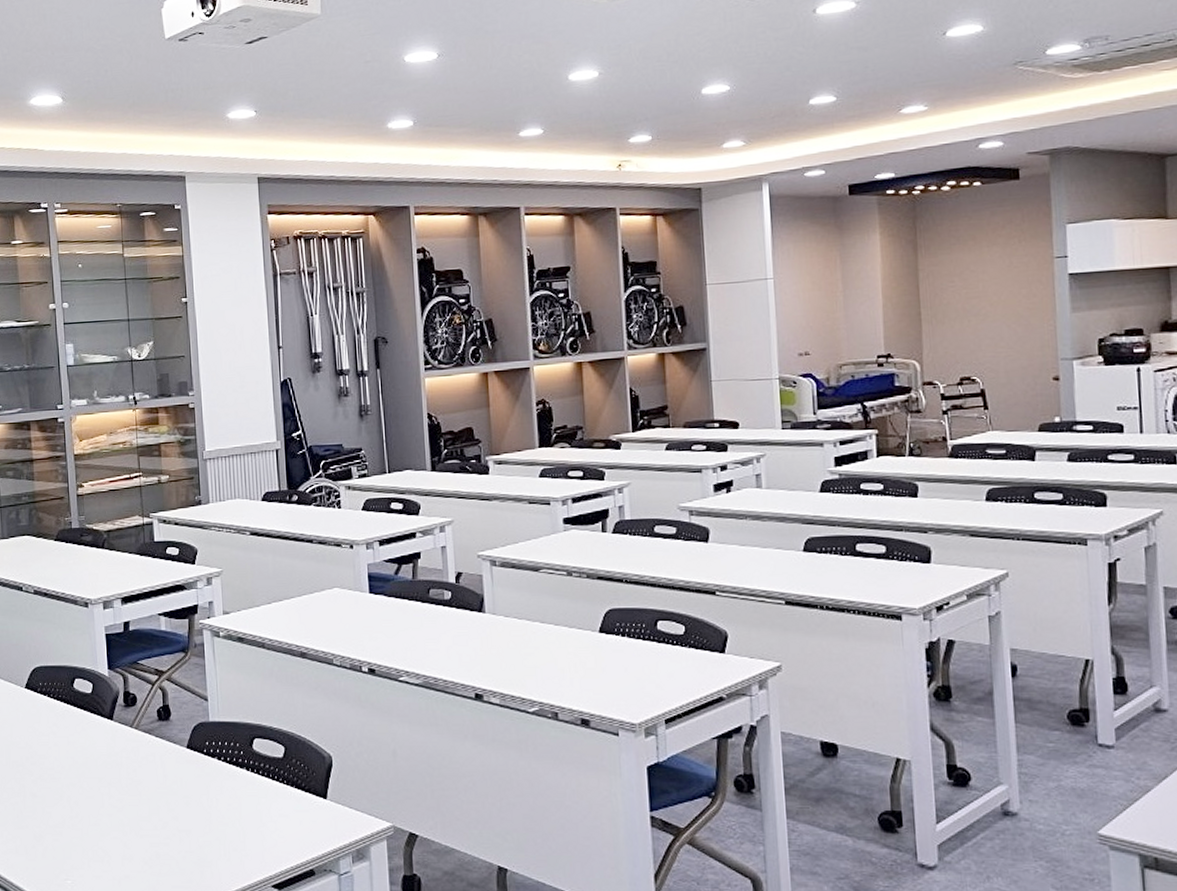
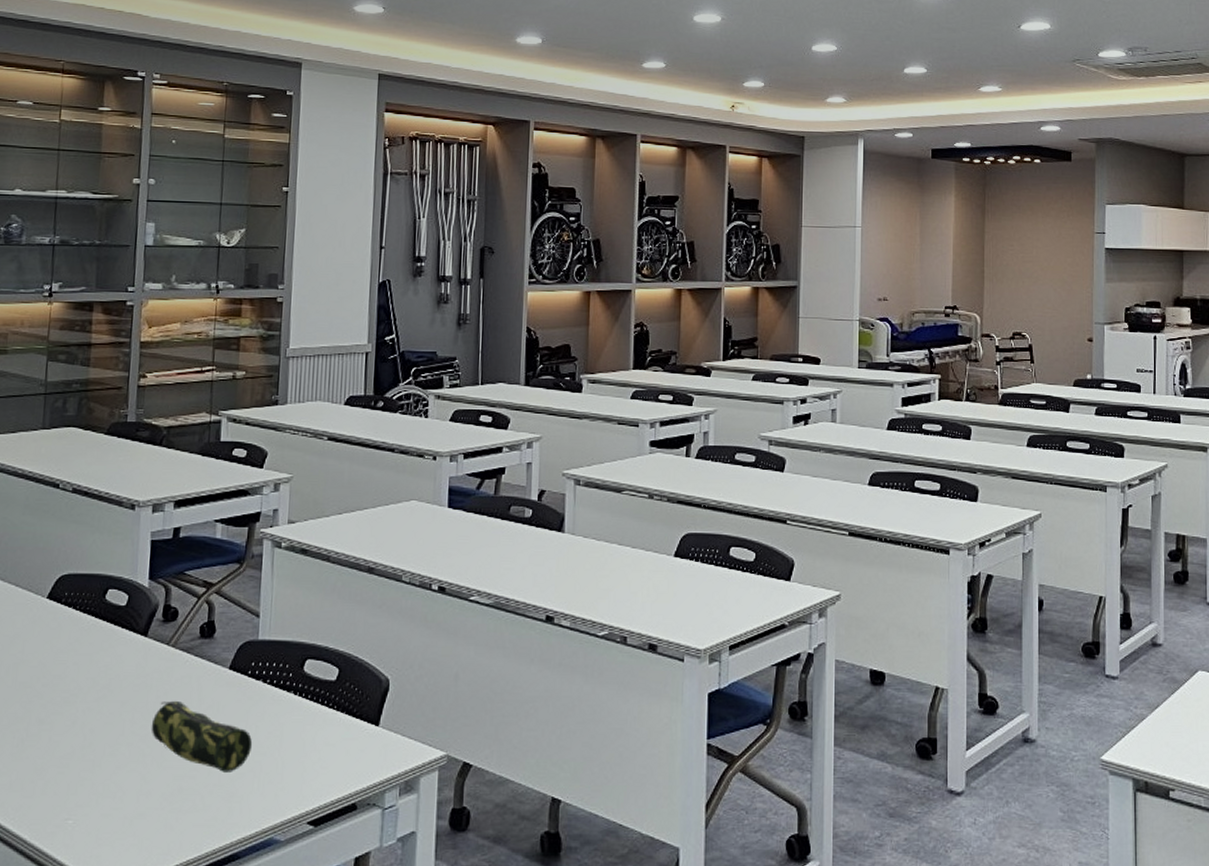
pencil case: none [126,776,216,840] -> present [151,700,253,772]

